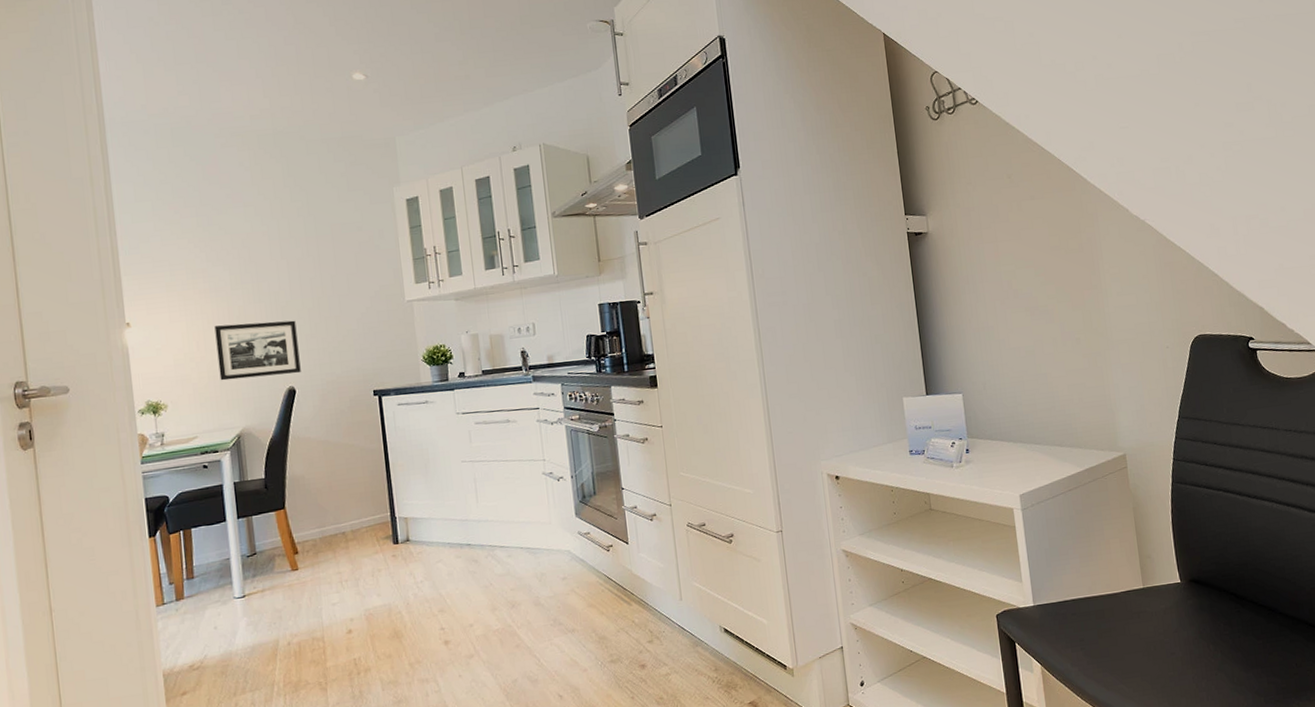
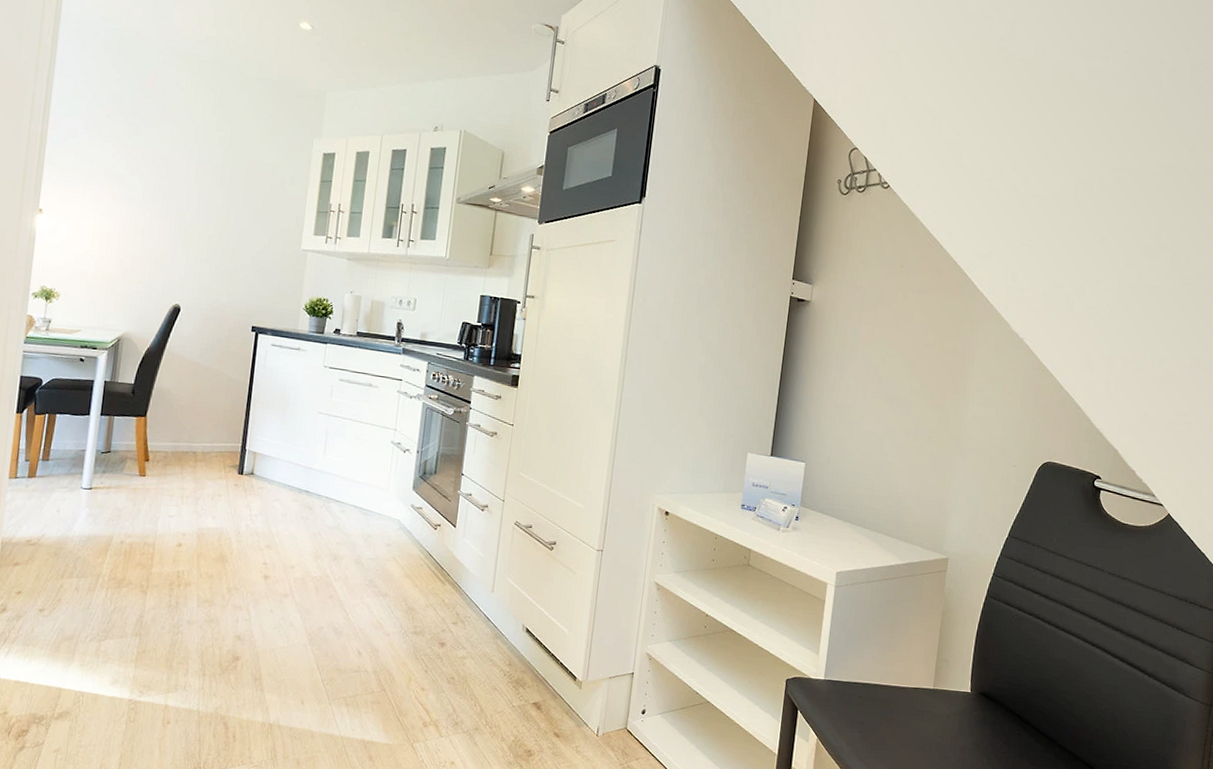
picture frame: present [214,320,301,381] -> none [113,231,195,294]

